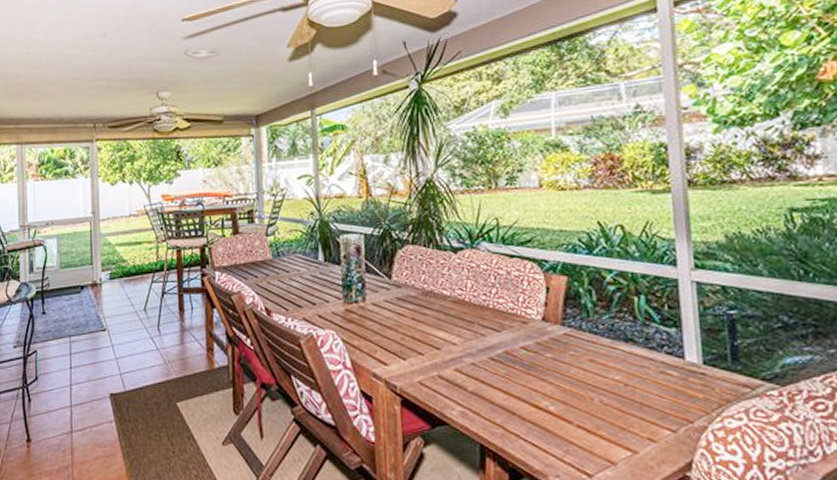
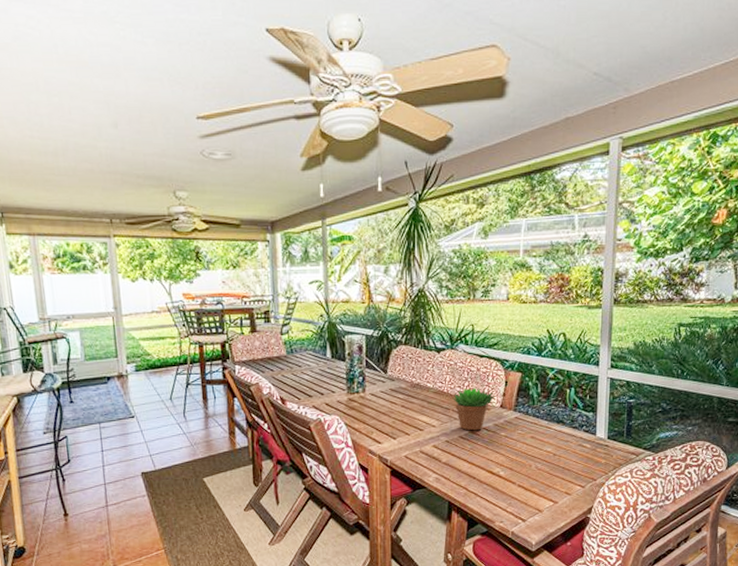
succulent plant: none [477,296,533,351] -> present [452,388,494,431]

